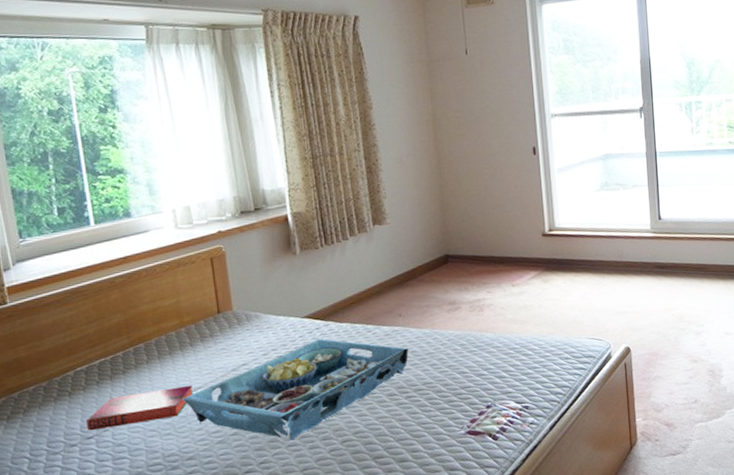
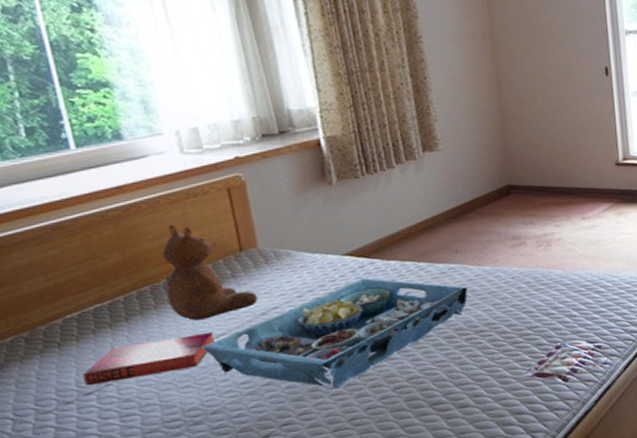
teddy bear: none [155,290,230,375] -> present [161,225,258,321]

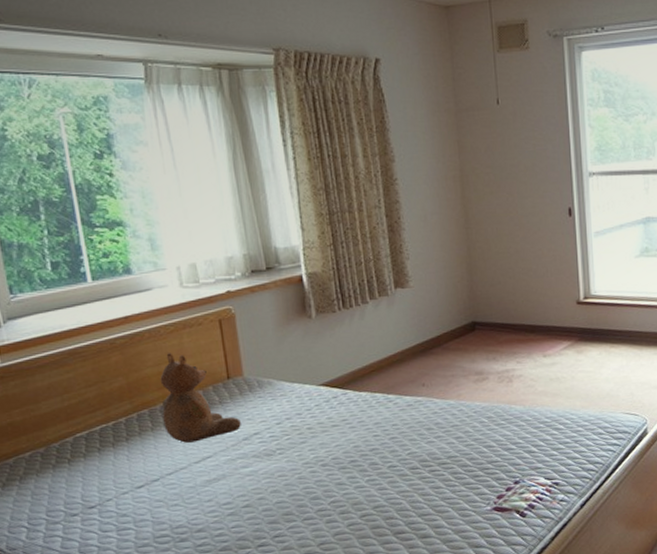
hardback book: present [83,331,215,386] -> none [88,454,202,500]
serving tray: present [202,278,468,389] -> none [191,408,433,514]

